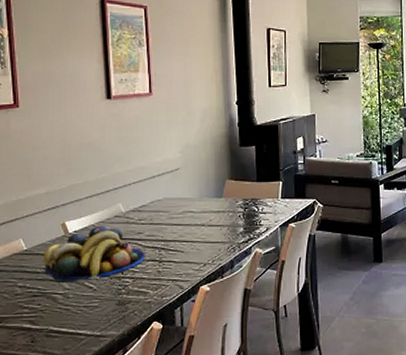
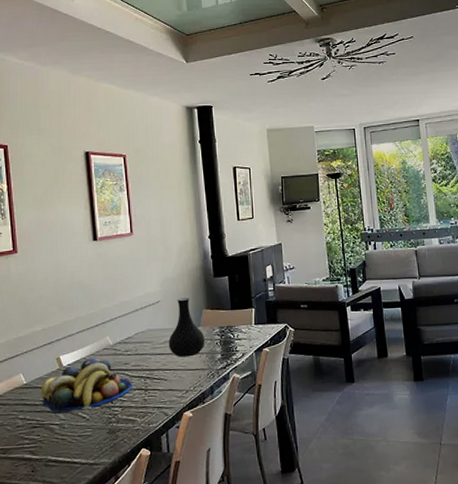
vase: none [187,167,227,229] -> present [168,298,205,358]

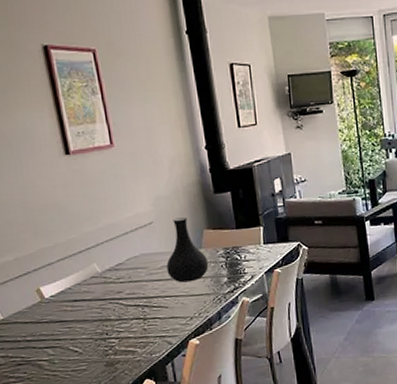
fruit bowl: present [40,358,132,414] -> none [22,287,129,349]

